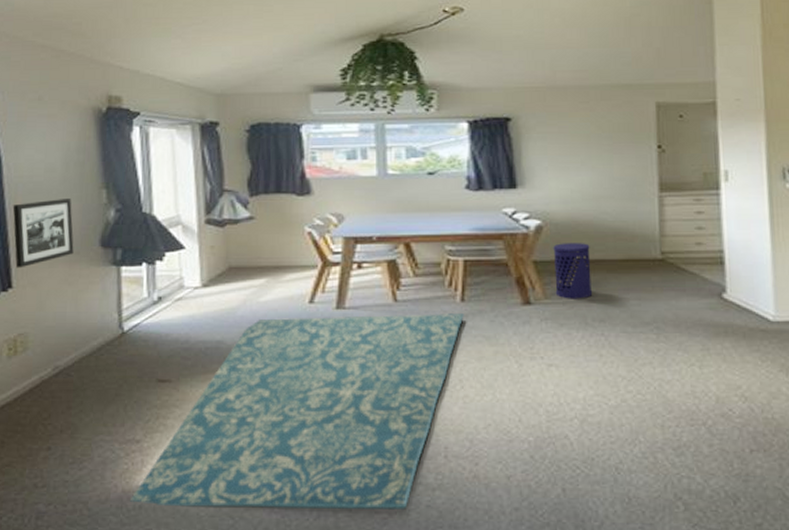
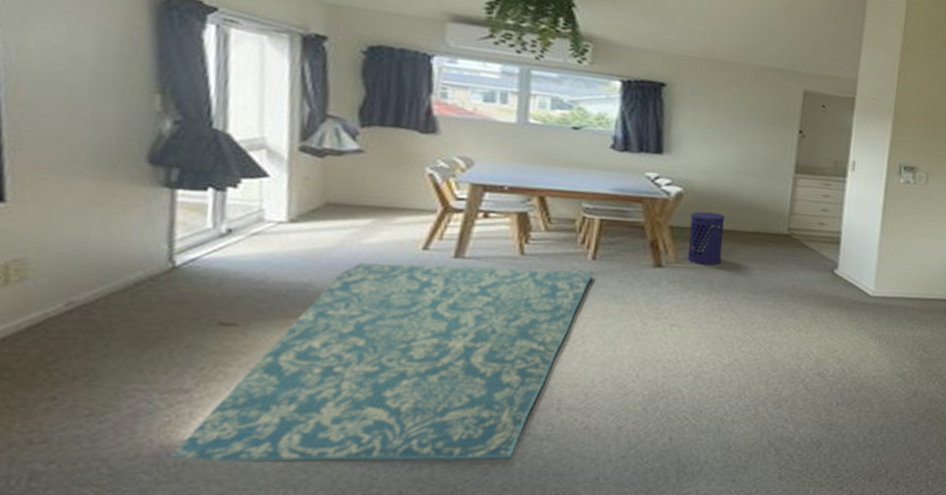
picture frame: present [12,197,74,268] -> none [11,96,108,179]

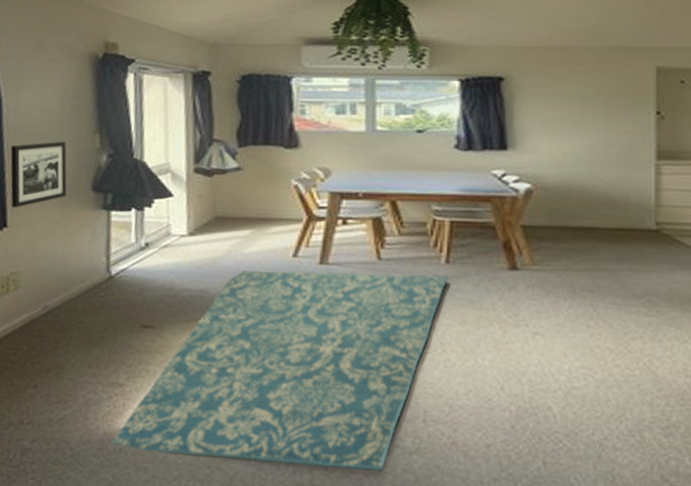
picture frame: none [11,96,108,179] -> present [10,141,67,208]
waste bin: present [687,211,725,266] -> none [542,208,583,267]

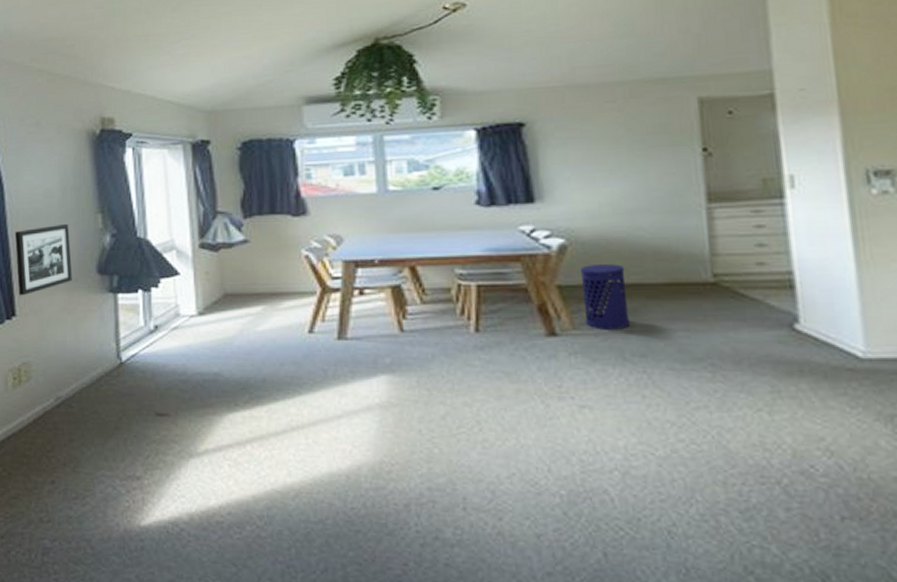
rug: present [110,270,449,473] -> none [131,344,480,568]
waste bin: none [542,208,583,267] -> present [580,264,631,330]

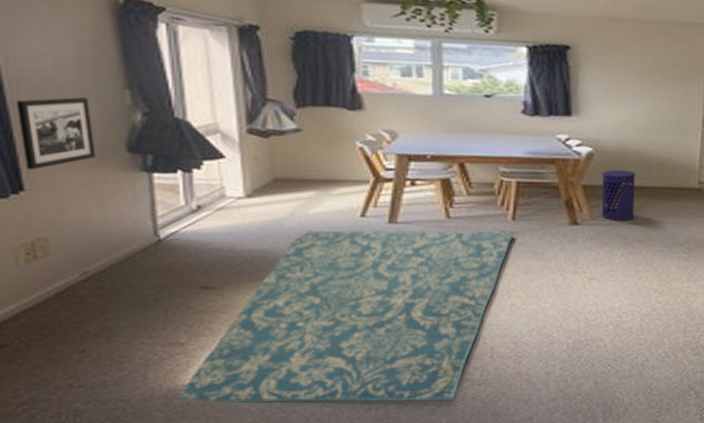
rug: none [131,344,480,568] -> present [175,229,515,403]

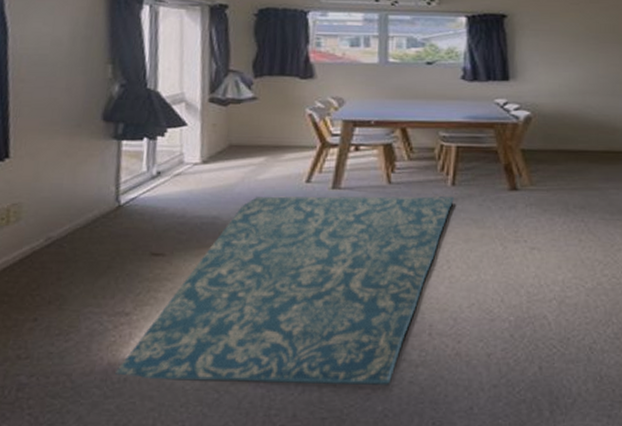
picture frame: present [16,96,96,170] -> none [14,71,76,139]
waste bin: present [601,170,636,221] -> none [540,133,575,187]

